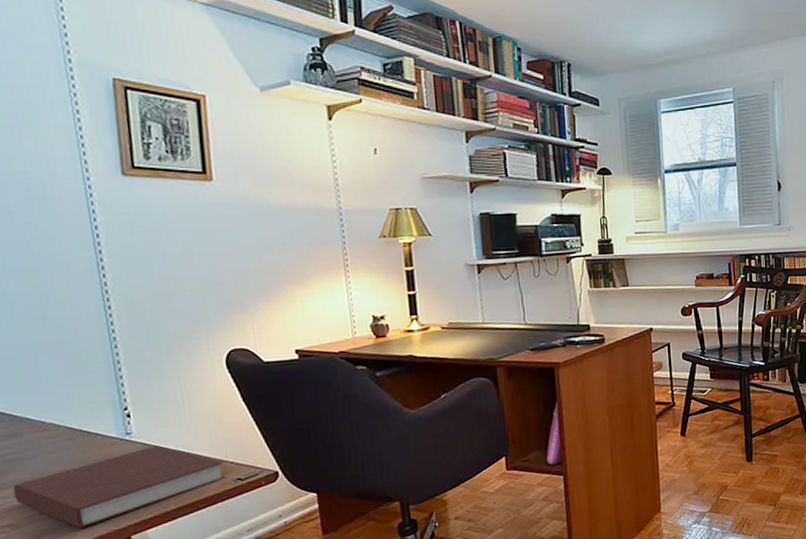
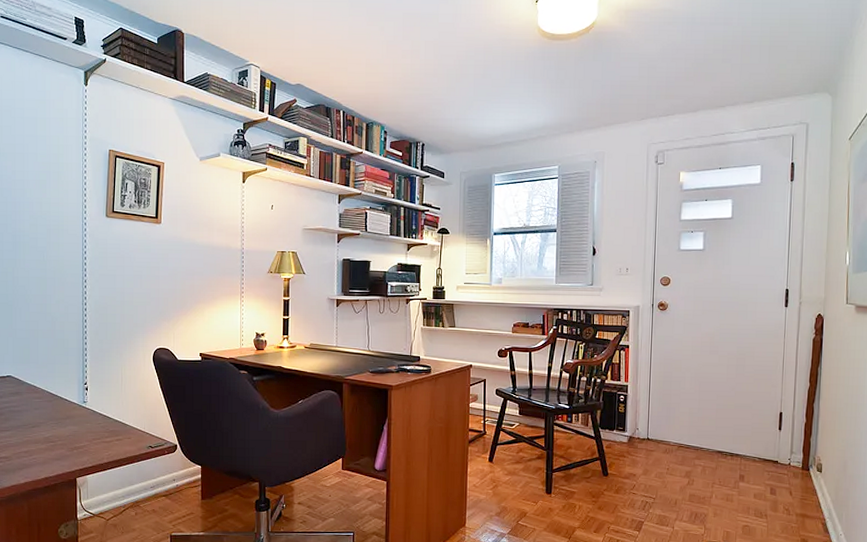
notebook: present [12,445,226,529] -> none [11,413,142,468]

